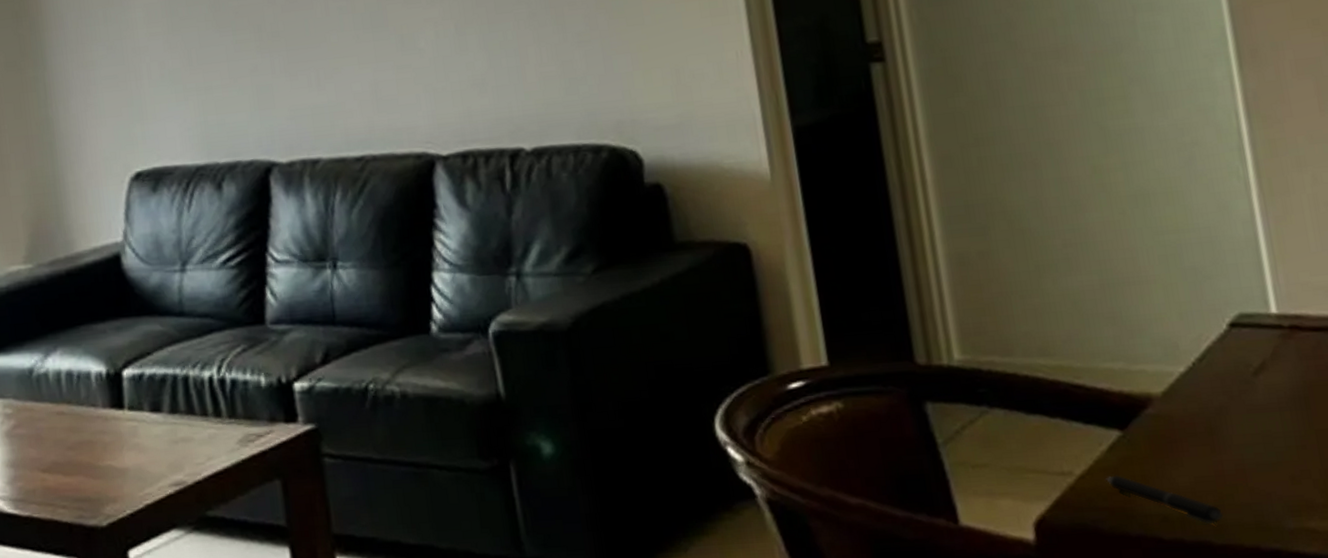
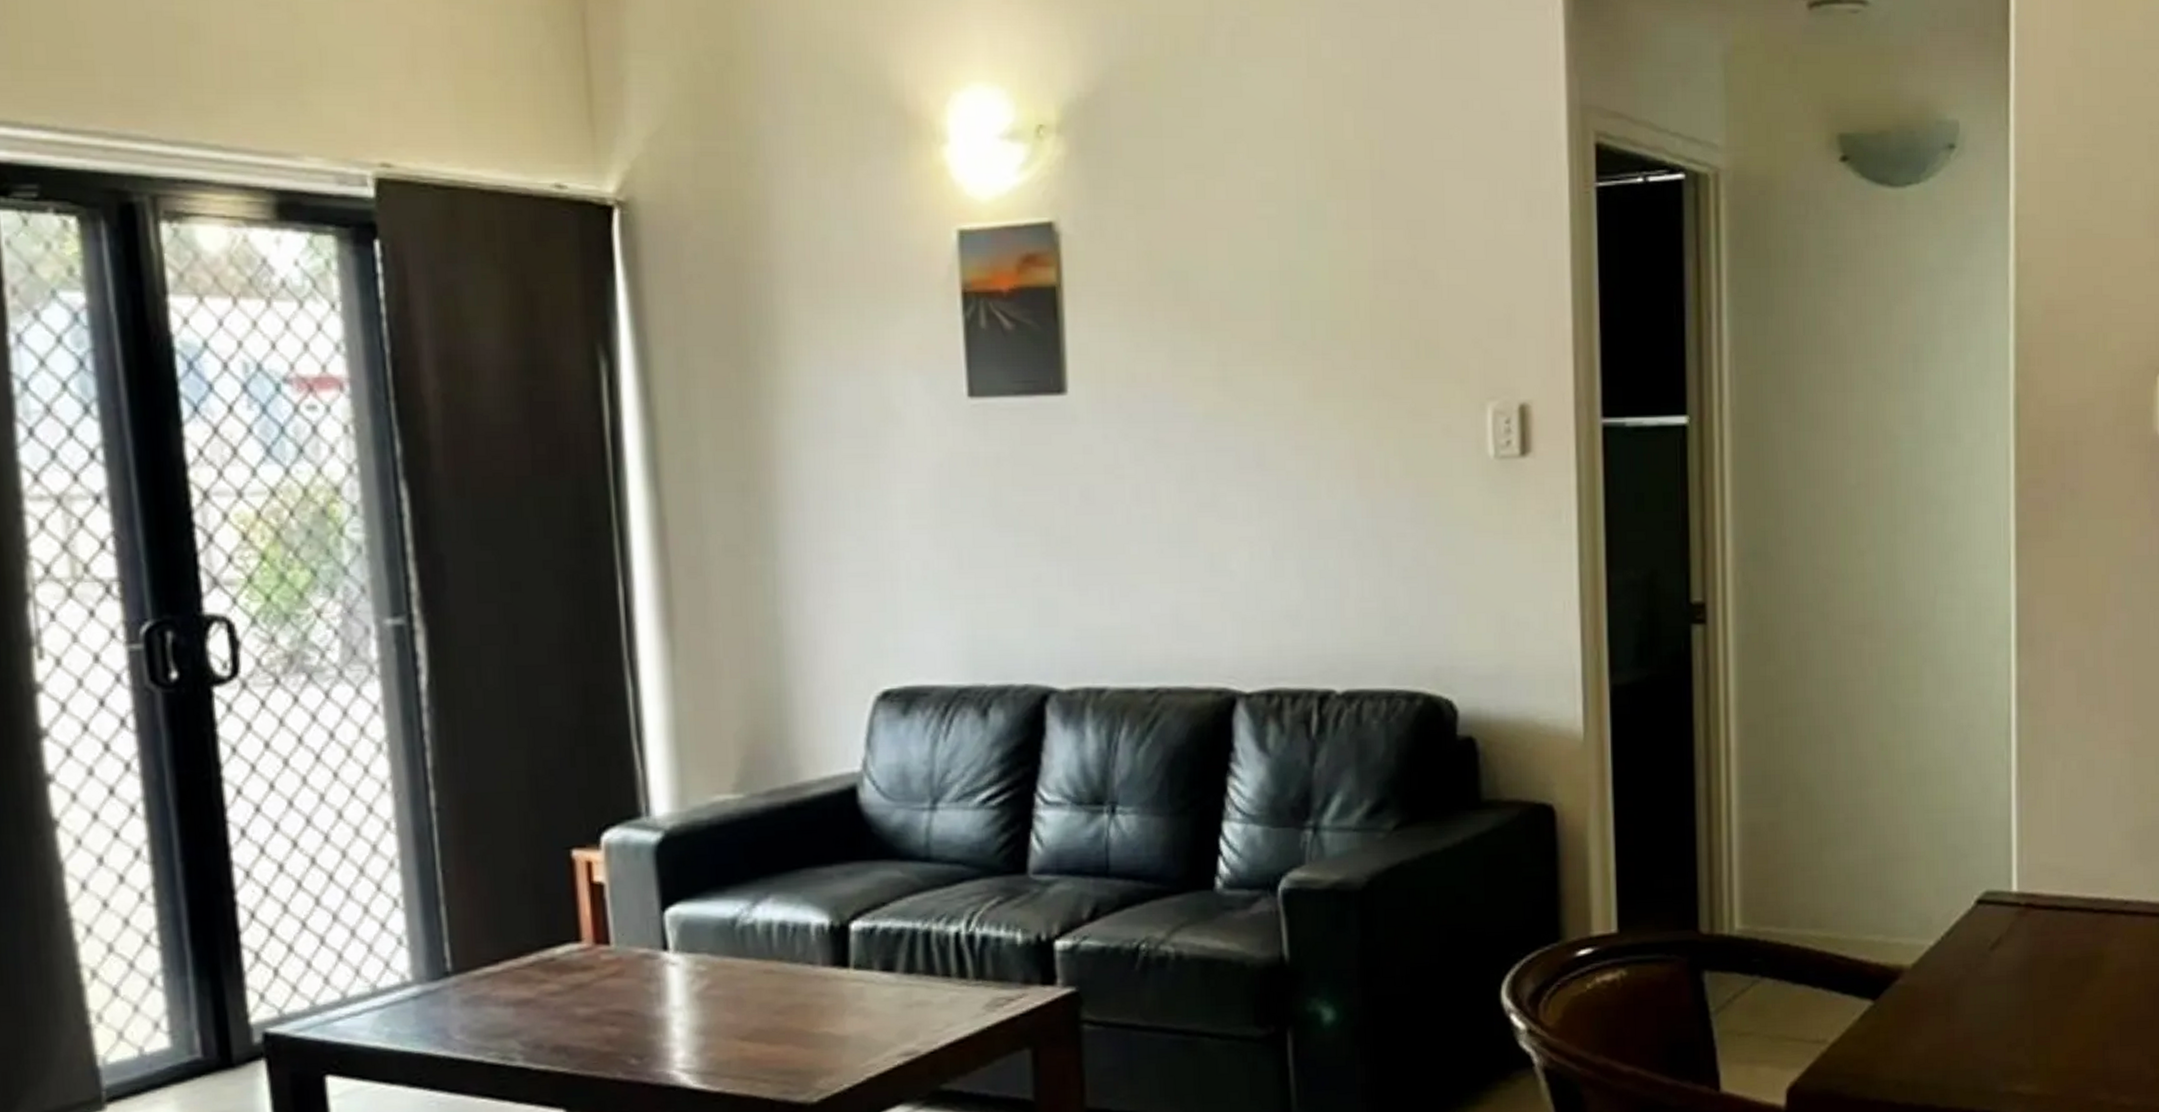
pen: present [1106,475,1223,525] -> none [1854,1043,1948,1090]

